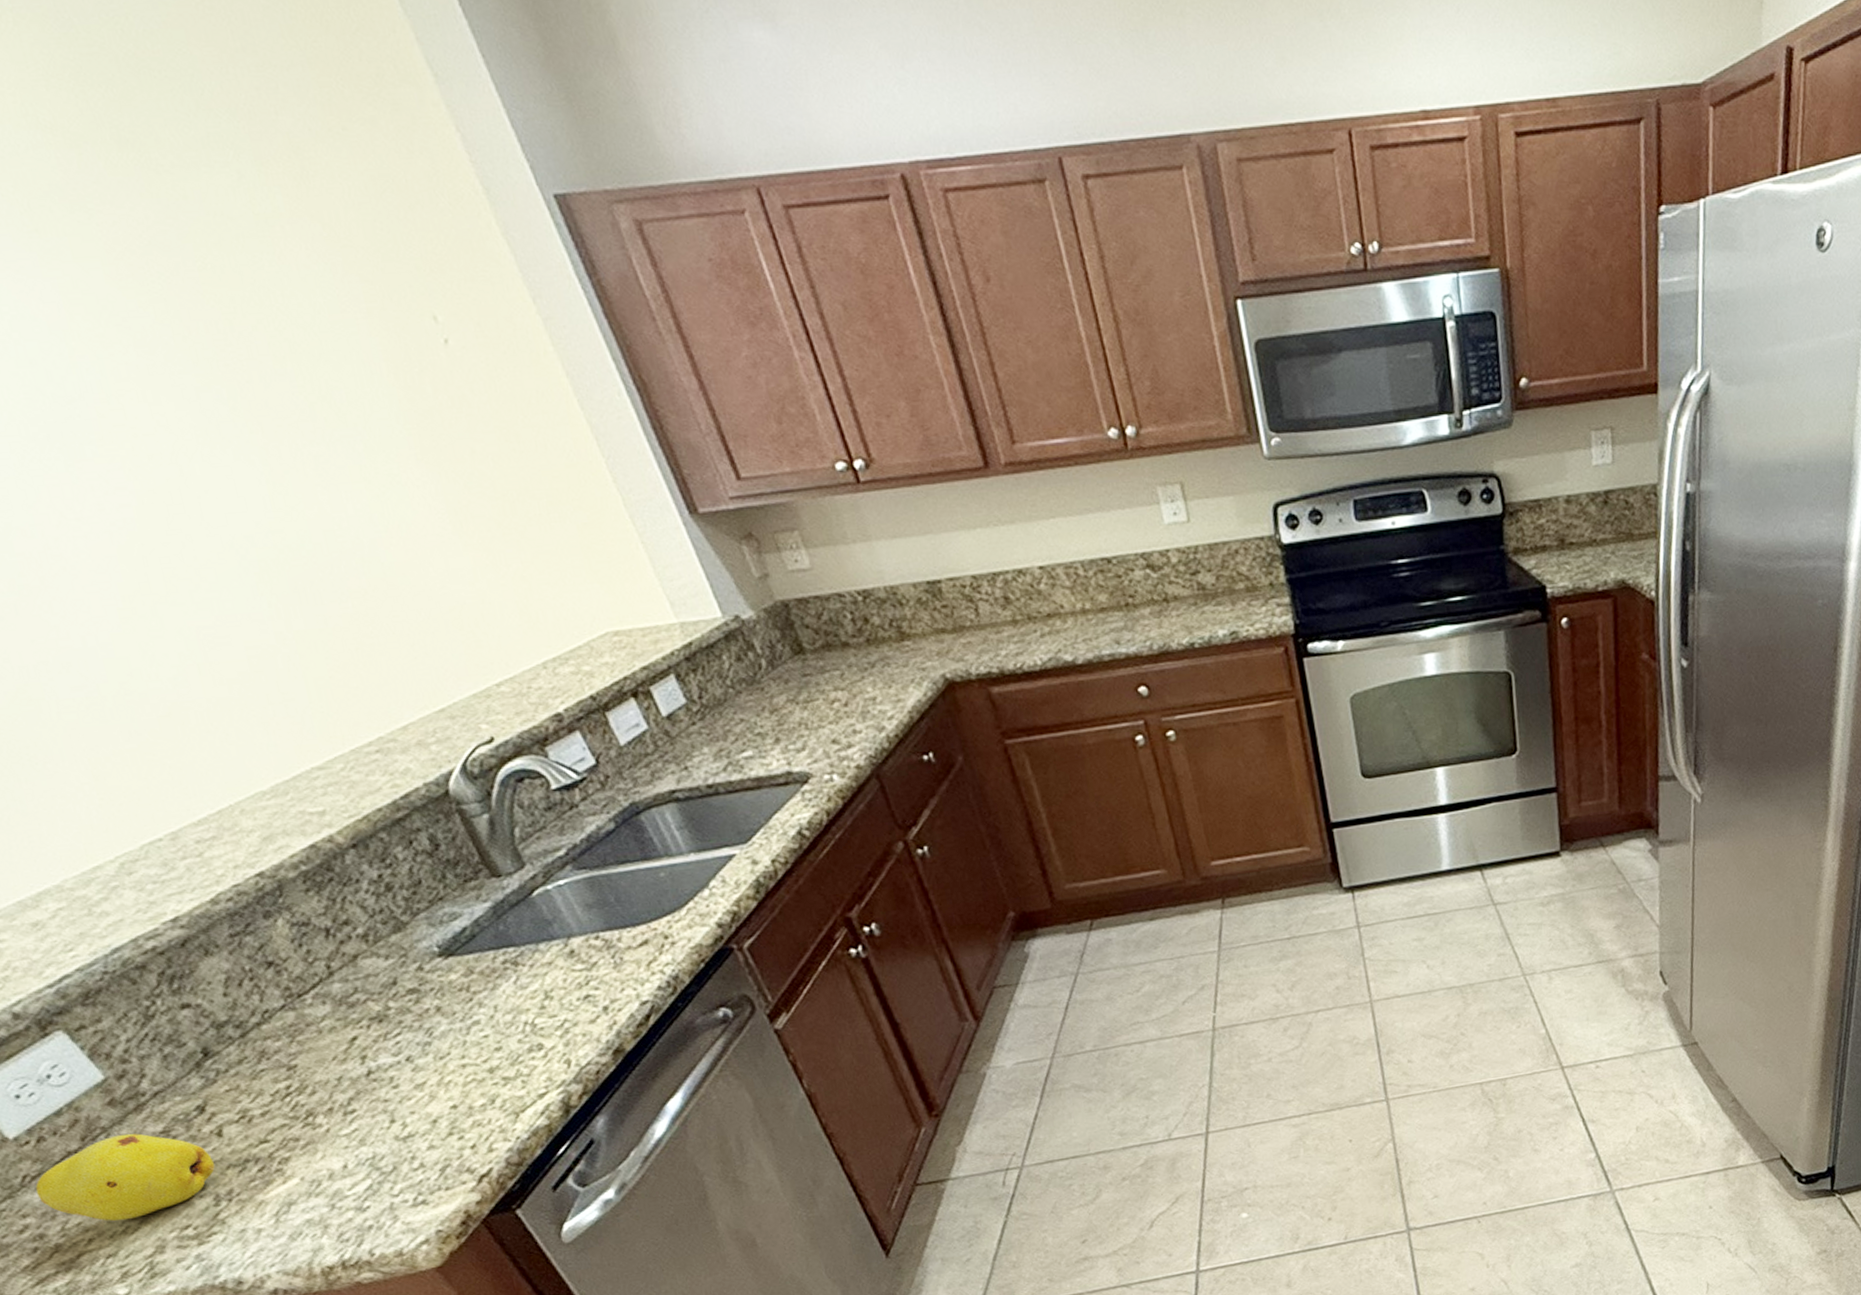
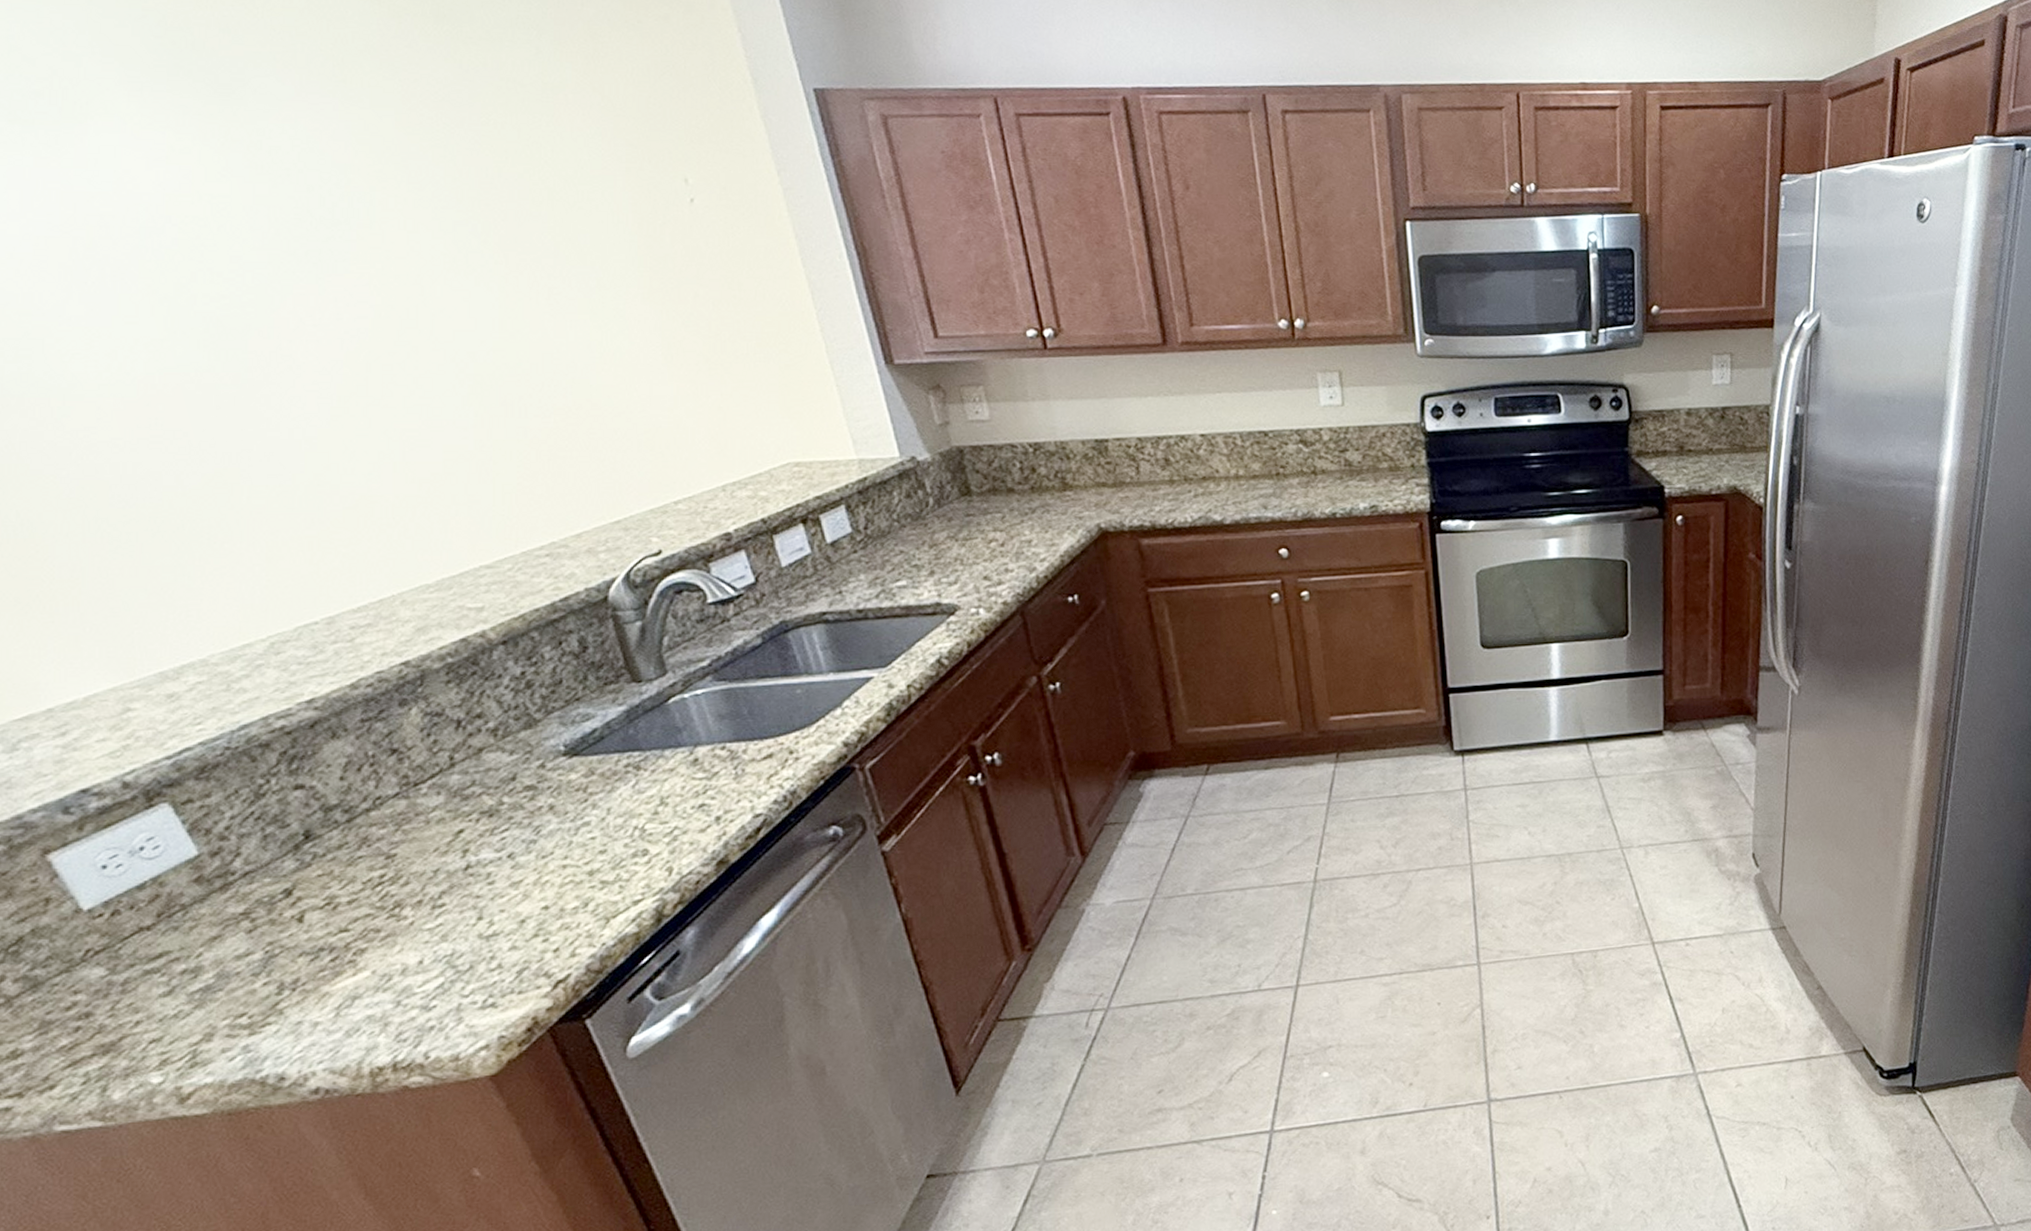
fruit: present [35,1133,215,1222] -> none [95,912,287,1004]

